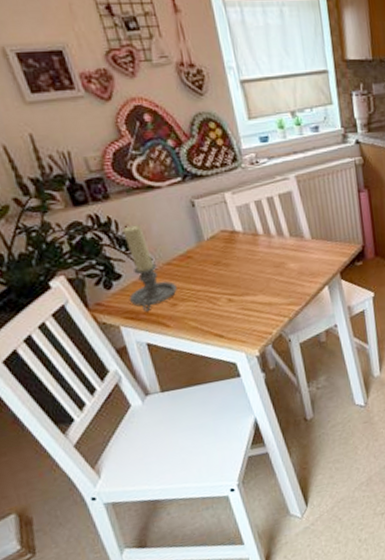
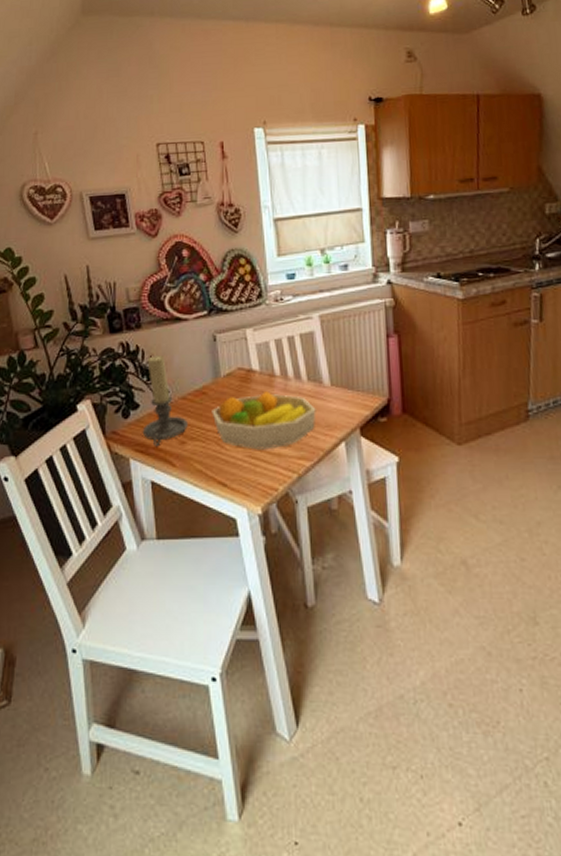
fruit bowl: none [199,249,301,303] -> present [212,391,317,450]

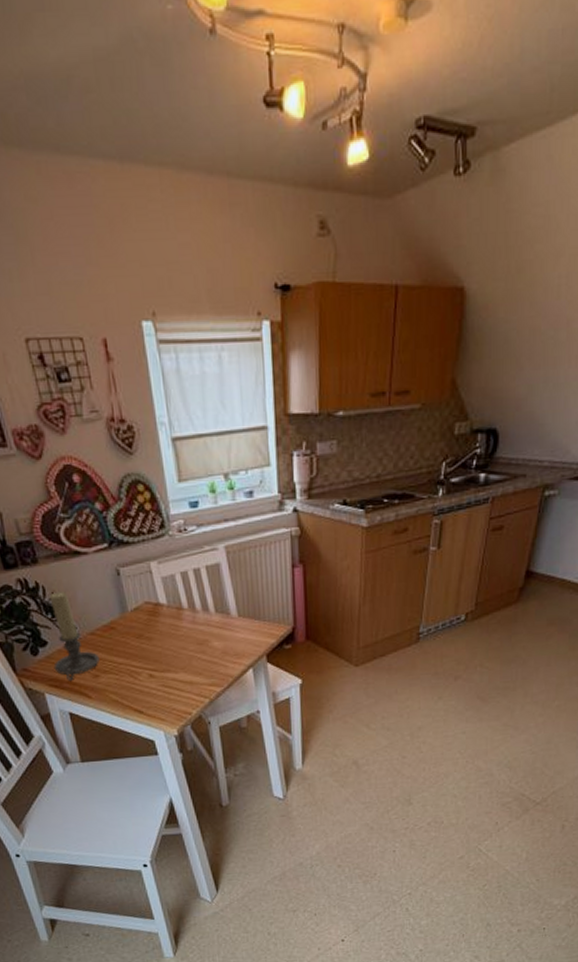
fruit bowl: present [212,391,317,450] -> none [122,624,225,679]

